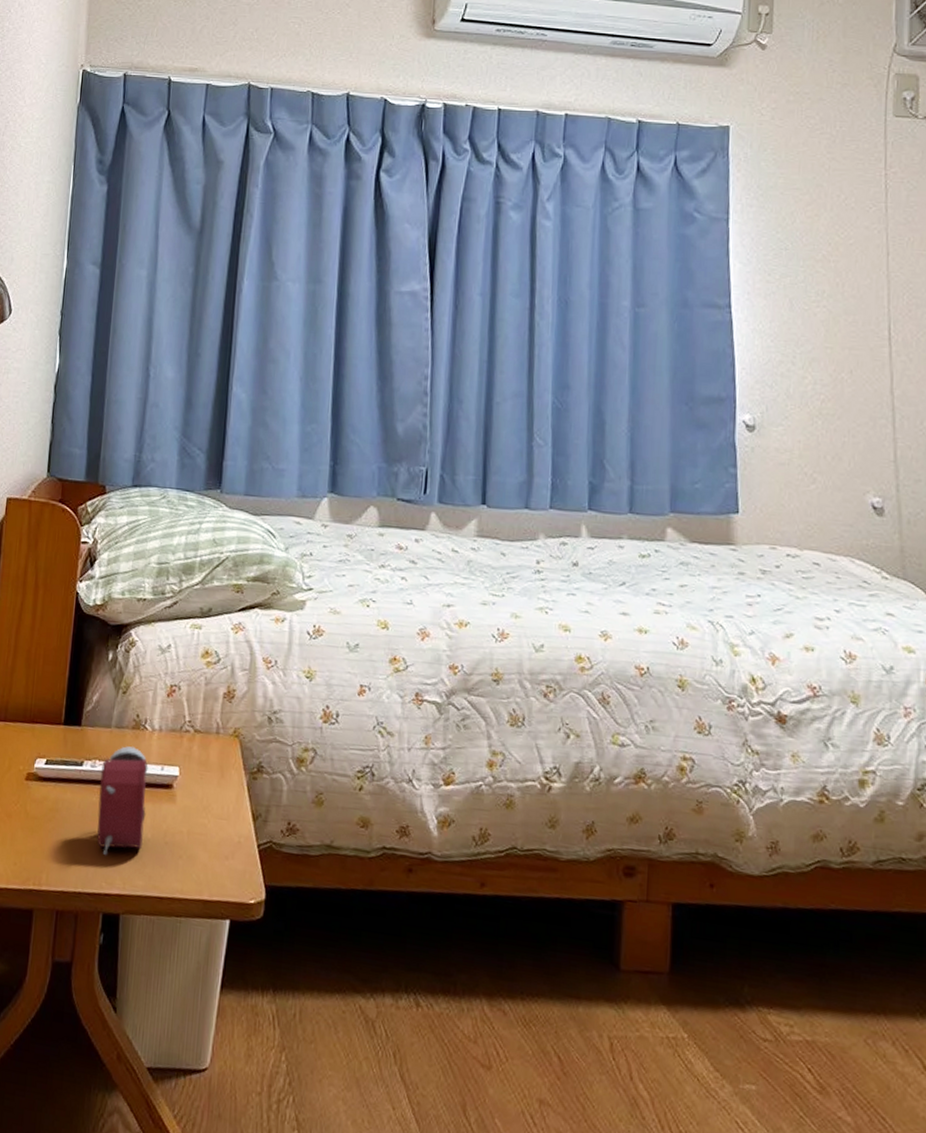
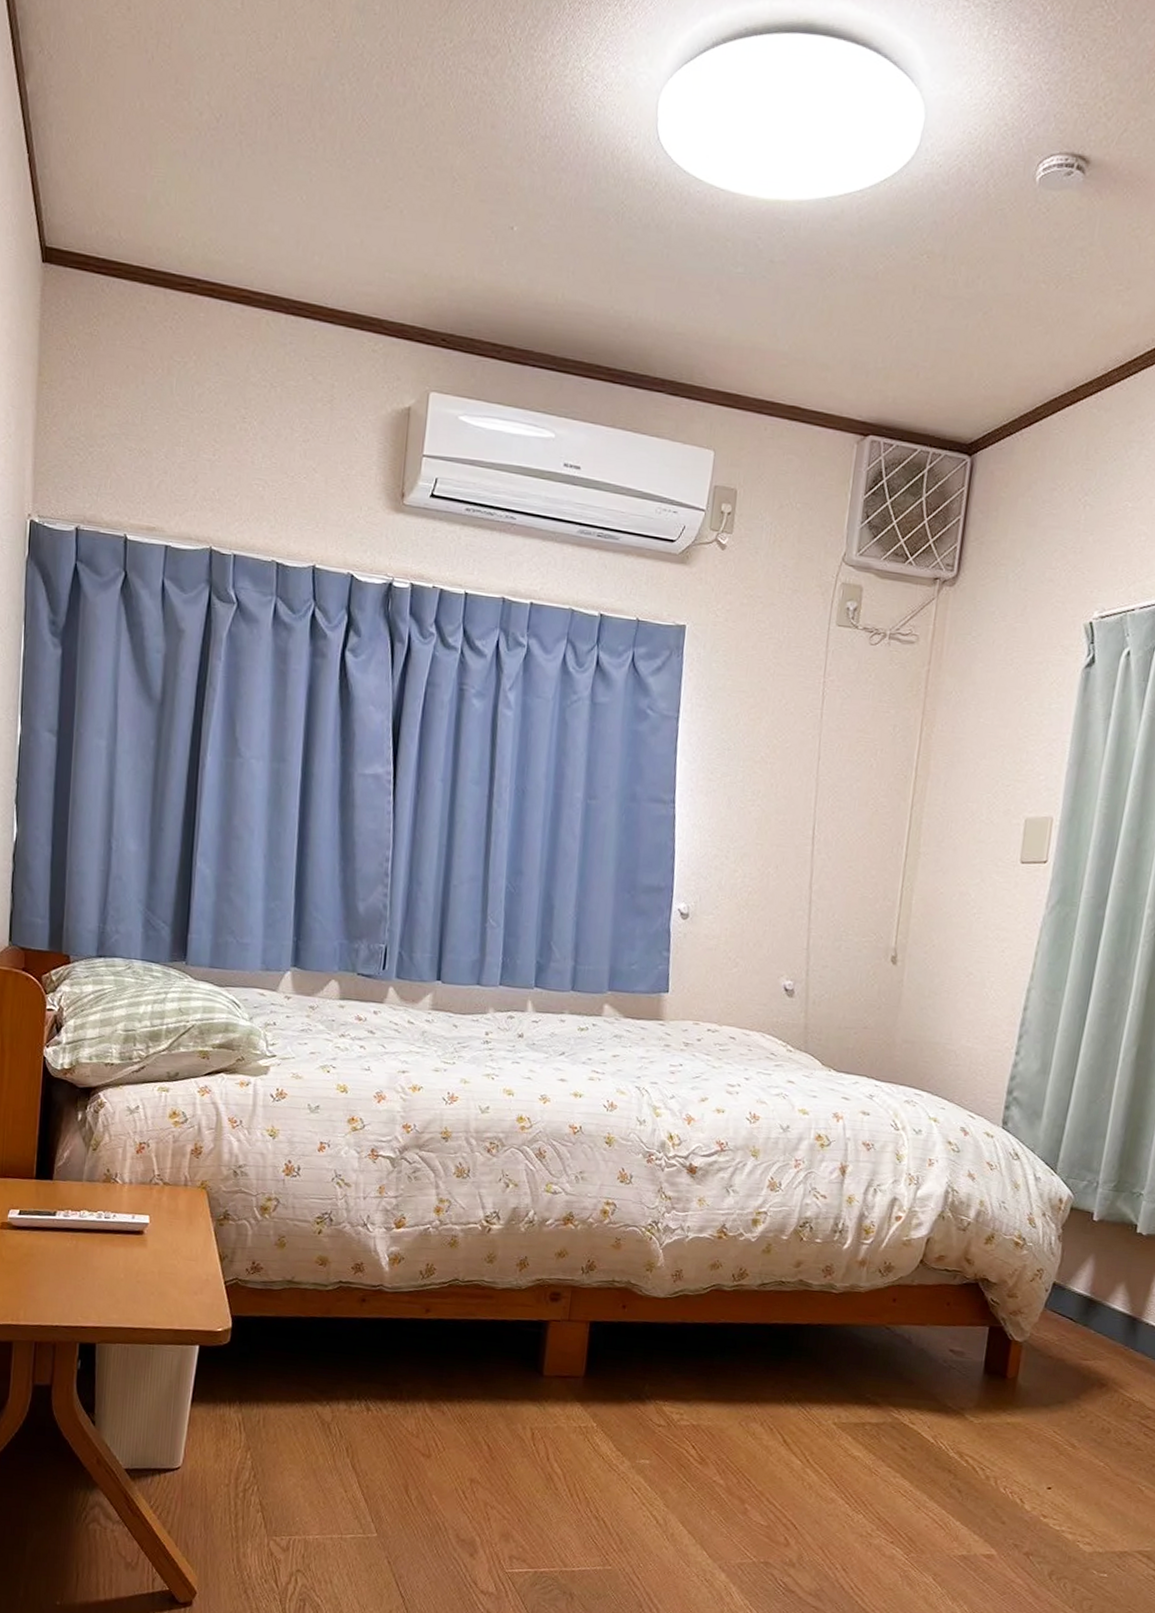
alarm clock: present [97,746,148,855] -> none [72,1197,120,1293]

